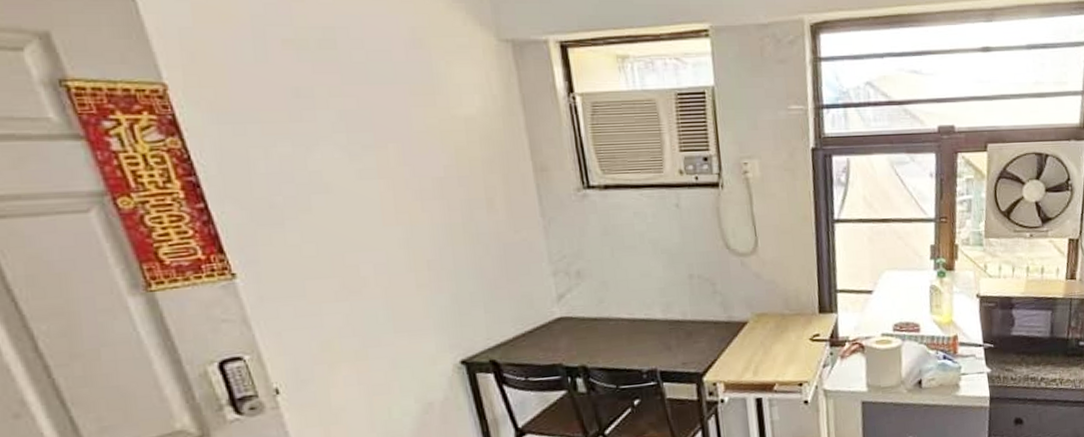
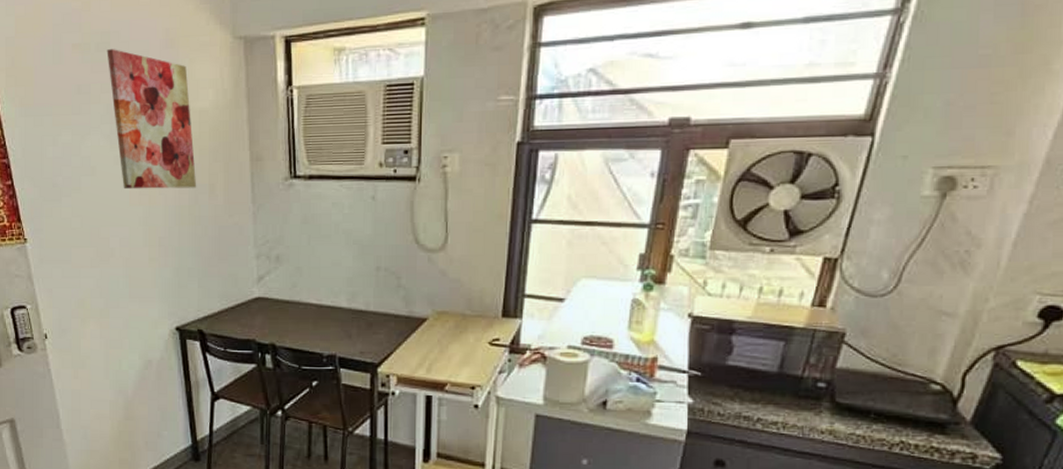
wall art: none [332,47,471,208] -> present [106,49,197,190]

